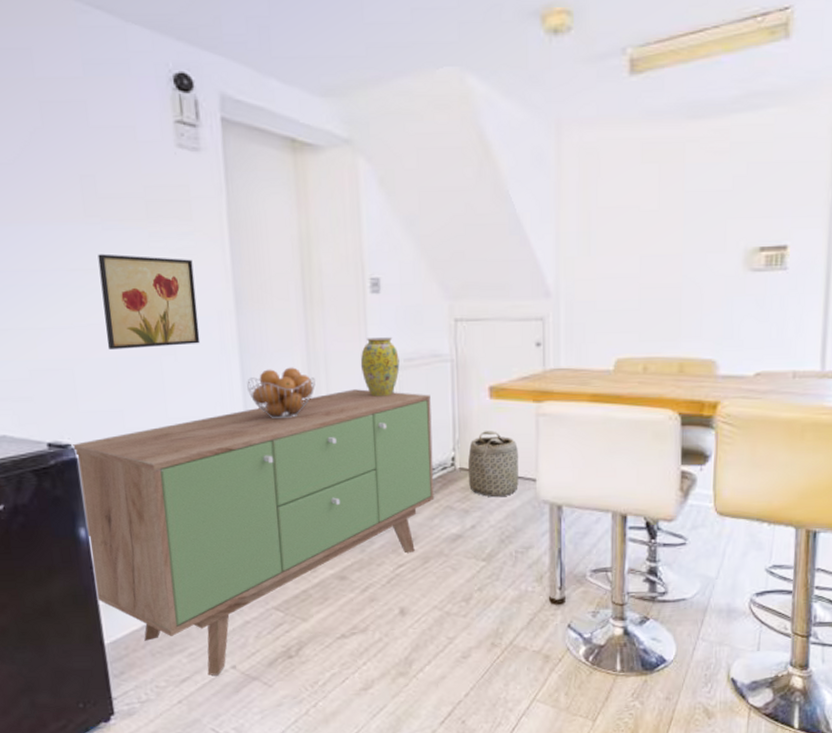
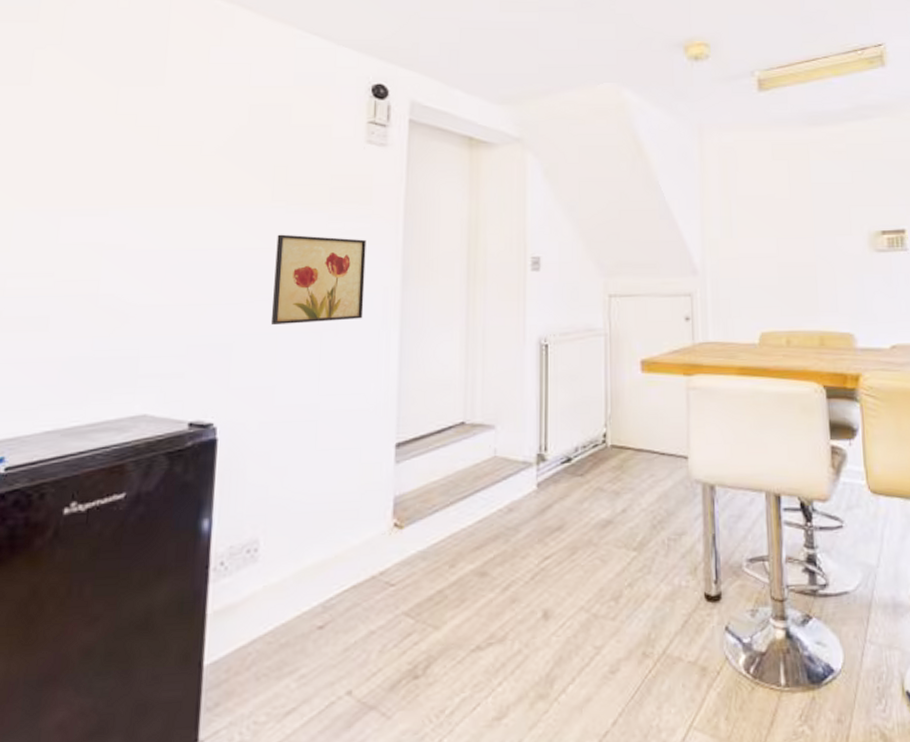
sideboard: present [70,389,435,676] -> none [205,363,585,705]
fruit basket: present [247,367,315,419] -> none [404,342,472,395]
vase: present [360,337,400,397] -> none [517,312,555,371]
basket: present [467,431,519,498] -> none [619,405,671,477]

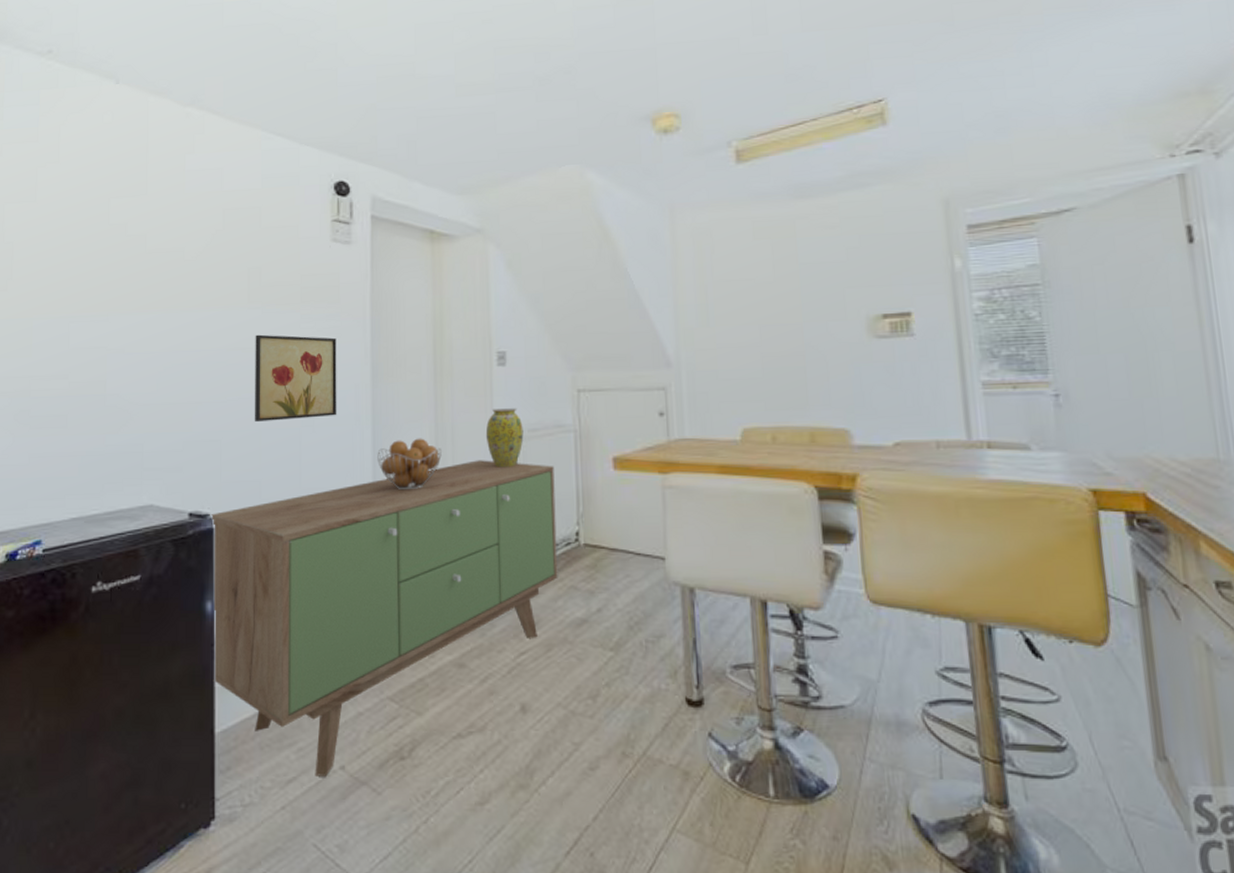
sideboard: none [205,363,585,705] -> present [209,460,558,777]
fruit basket: none [404,342,472,395] -> present [377,438,442,491]
vase: none [517,312,555,371] -> present [485,408,524,468]

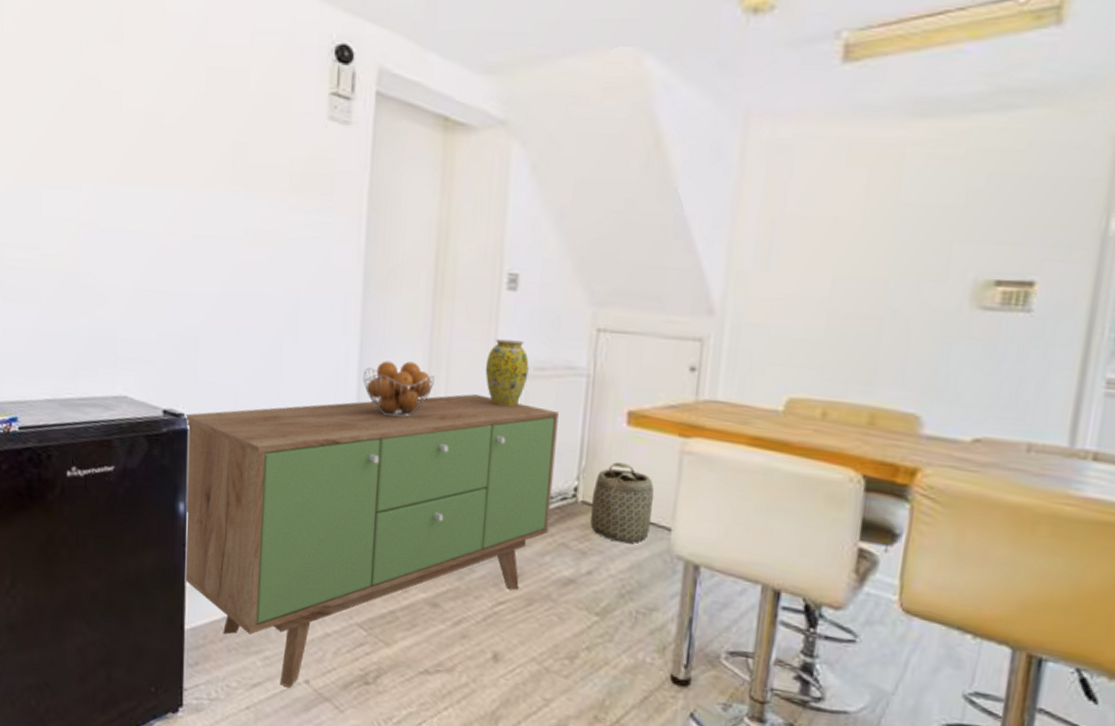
wall art: present [254,334,337,421] -> none [233,223,327,326]
basket: none [592,504,646,578] -> present [590,462,655,543]

